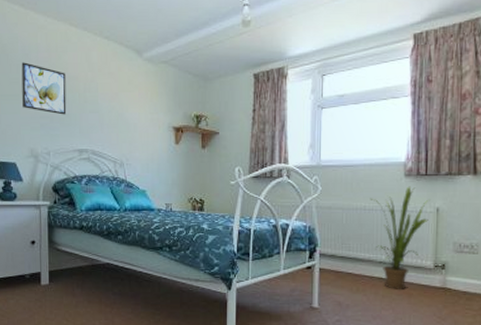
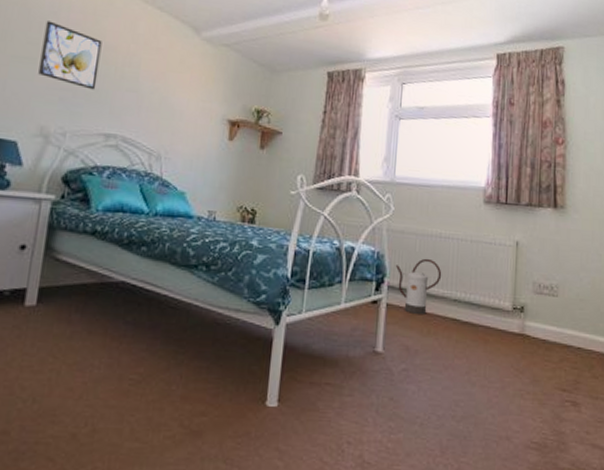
watering can: none [325,228,368,276] -> present [395,258,442,315]
house plant: present [370,186,430,291] -> none [446,214,510,335]

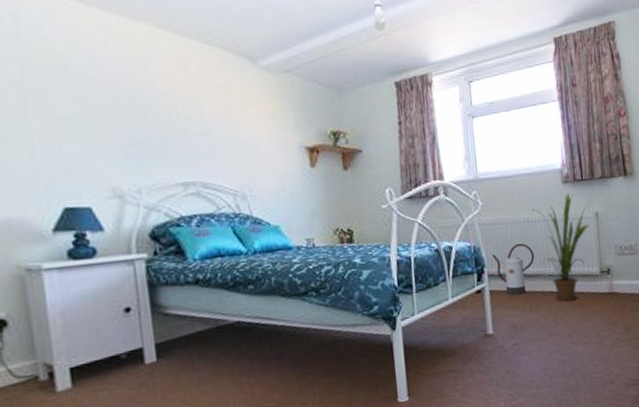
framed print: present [38,21,102,90] -> none [87,74,161,141]
house plant: none [446,214,510,335] -> present [531,193,590,302]

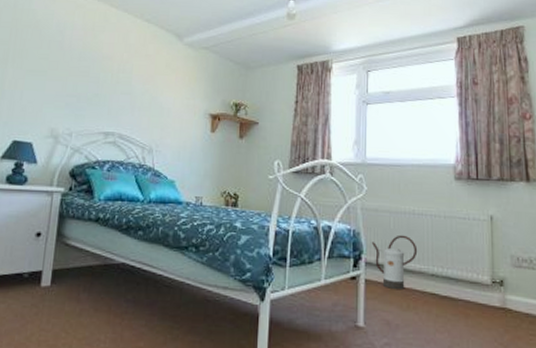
house plant: present [531,193,590,302] -> none [419,190,483,310]

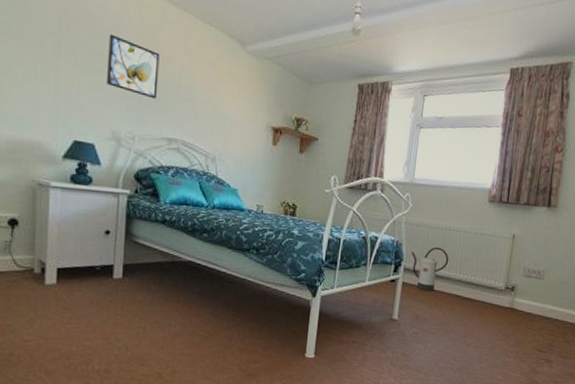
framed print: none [48,39,100,95] -> present [107,34,160,99]

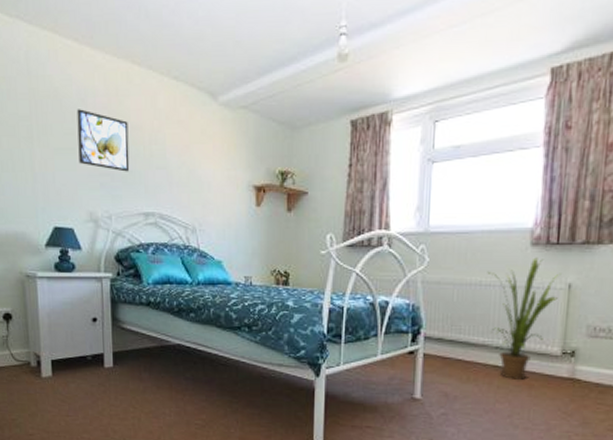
watering can: present [411,246,449,292] -> none [431,307,482,364]
house plant: none [455,211,509,308] -> present [487,257,561,381]

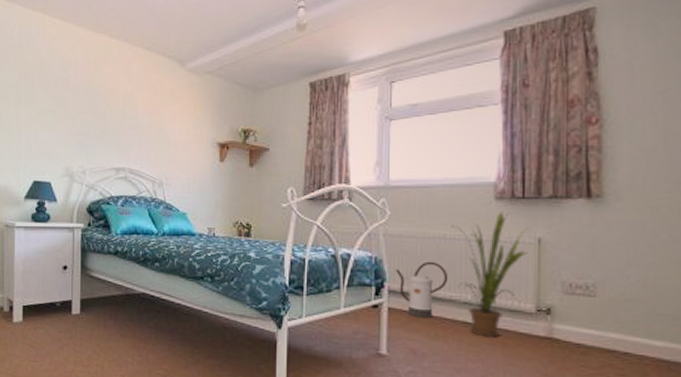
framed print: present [77,109,130,172] -> none [59,77,104,131]
watering can: none [431,307,482,364] -> present [395,261,448,319]

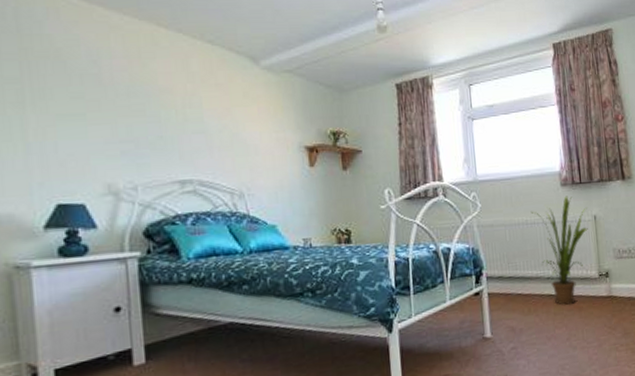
watering can: present [395,261,448,319] -> none [490,245,534,298]

